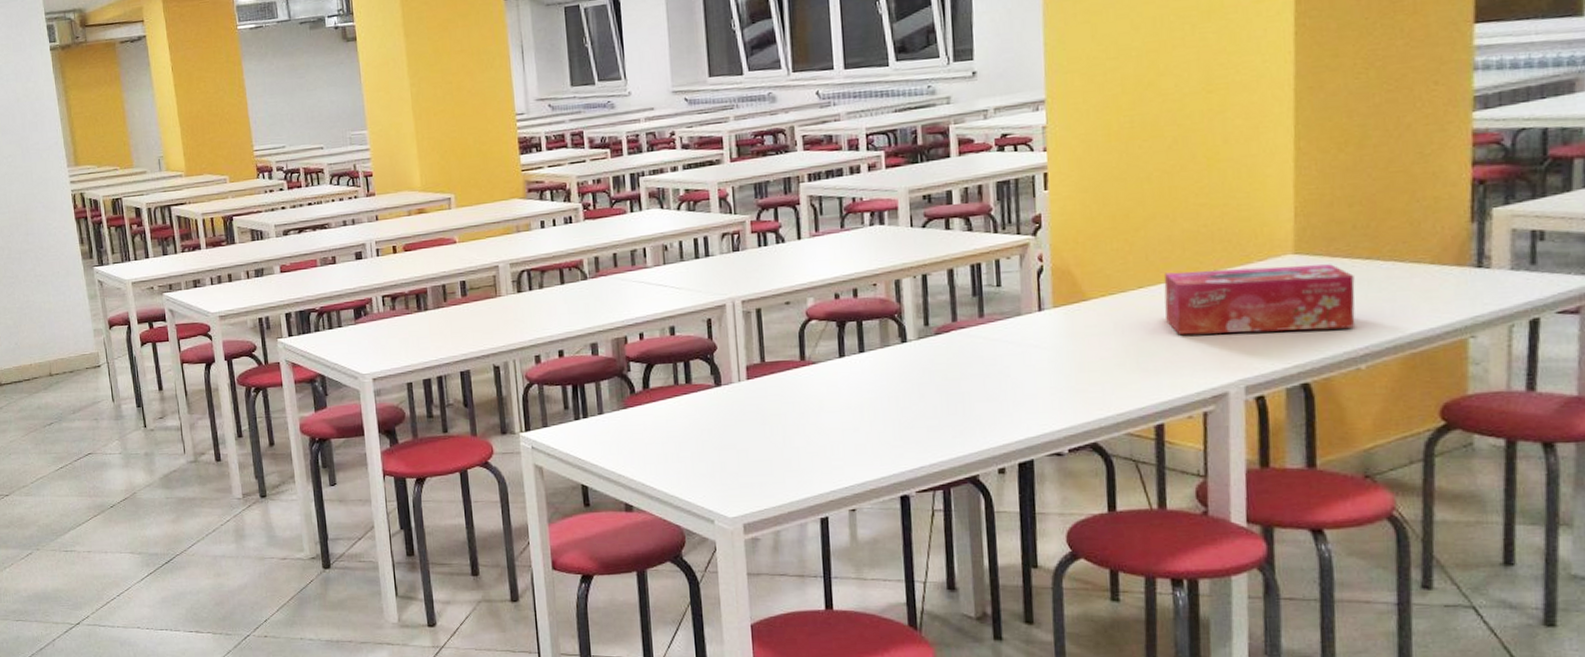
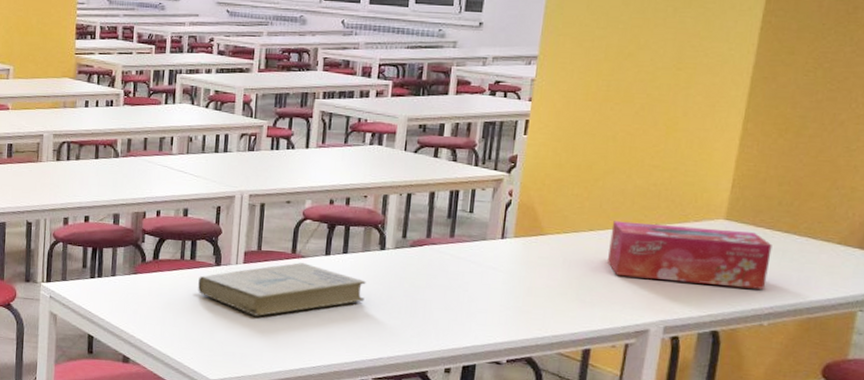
book: none [698,370,892,438] -> present [198,263,366,316]

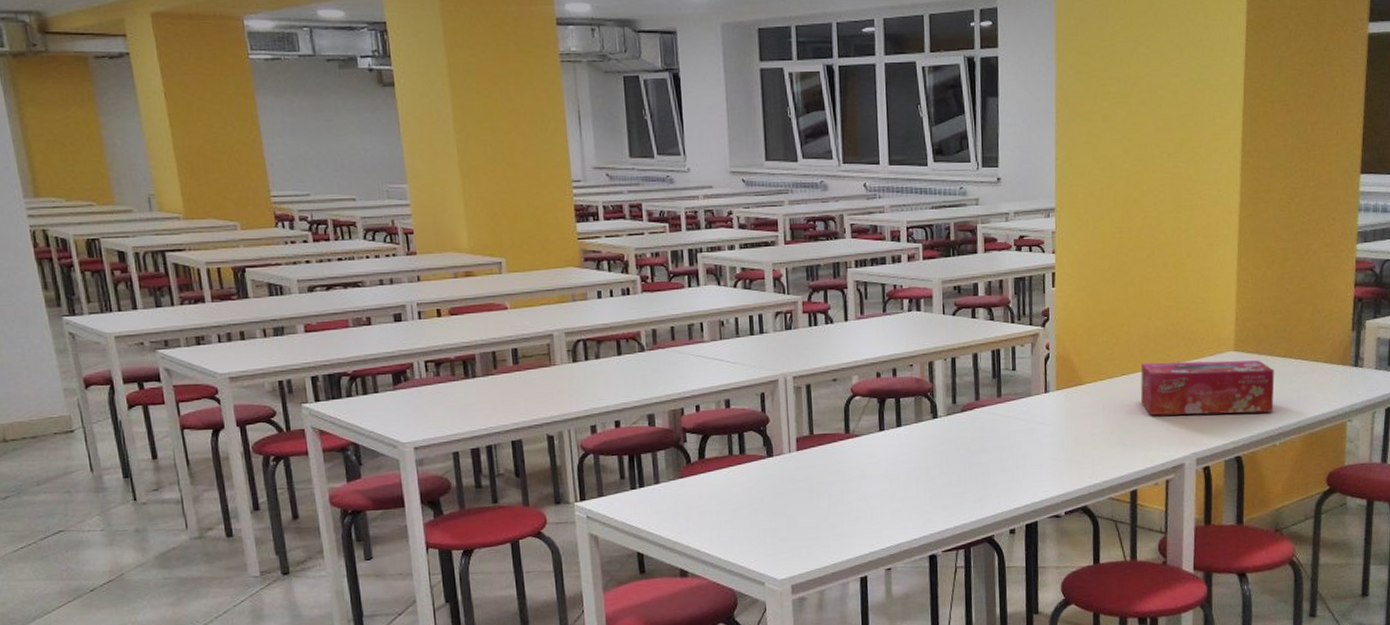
book: present [198,263,366,316] -> none [751,442,924,505]

